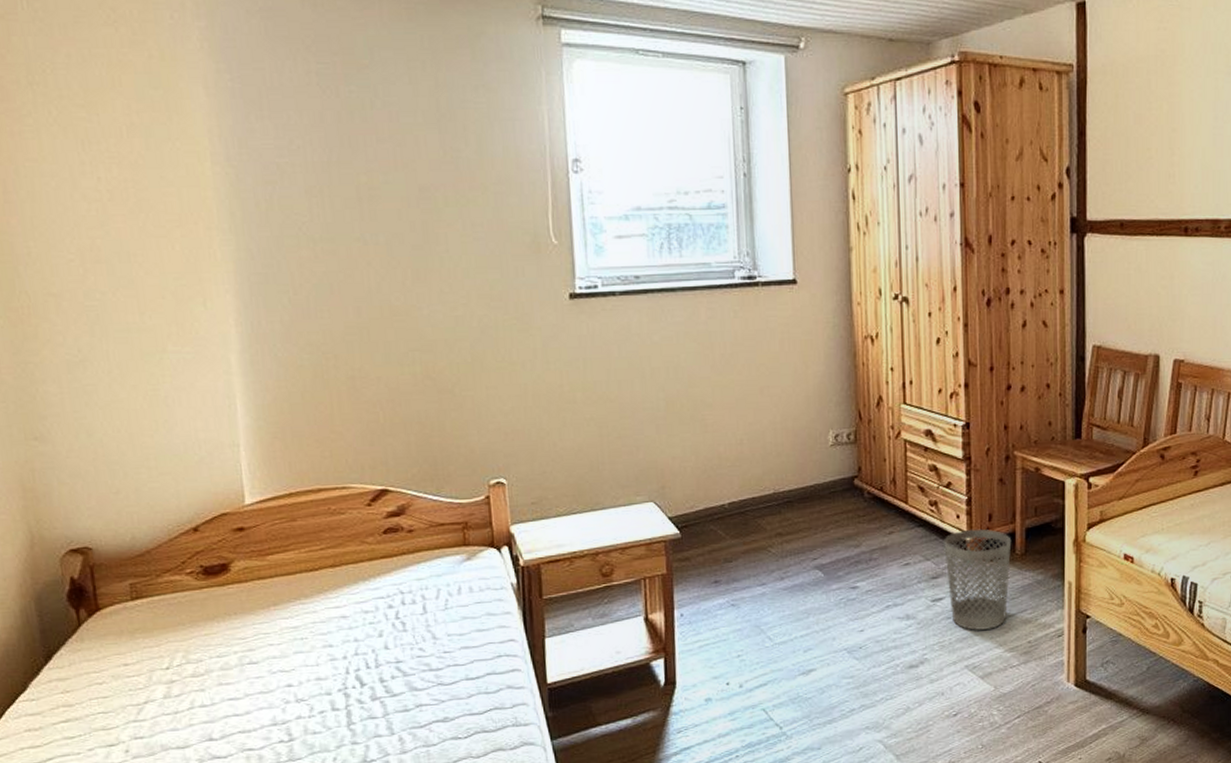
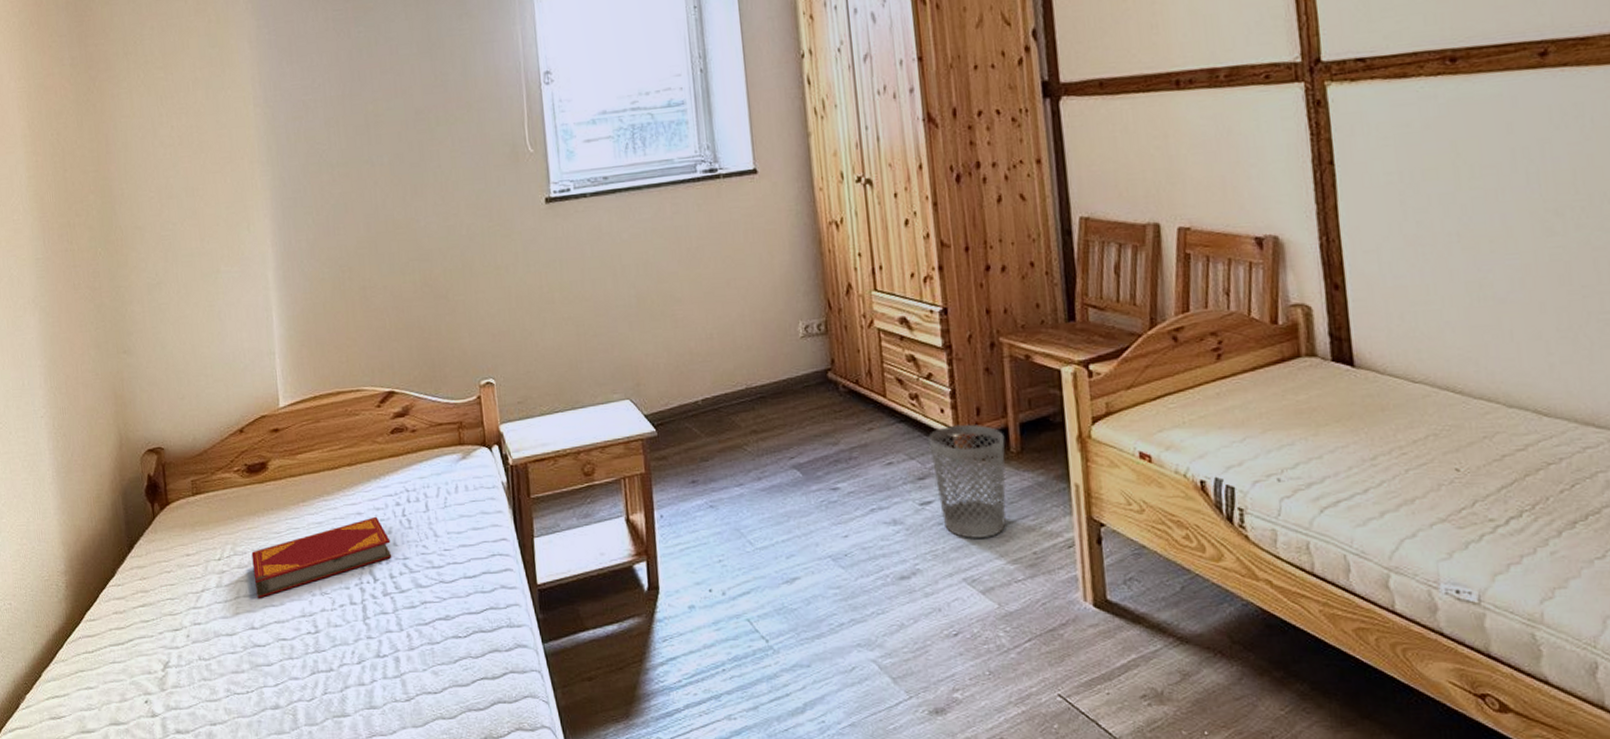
hardback book: none [209,619,383,708] -> present [251,516,392,598]

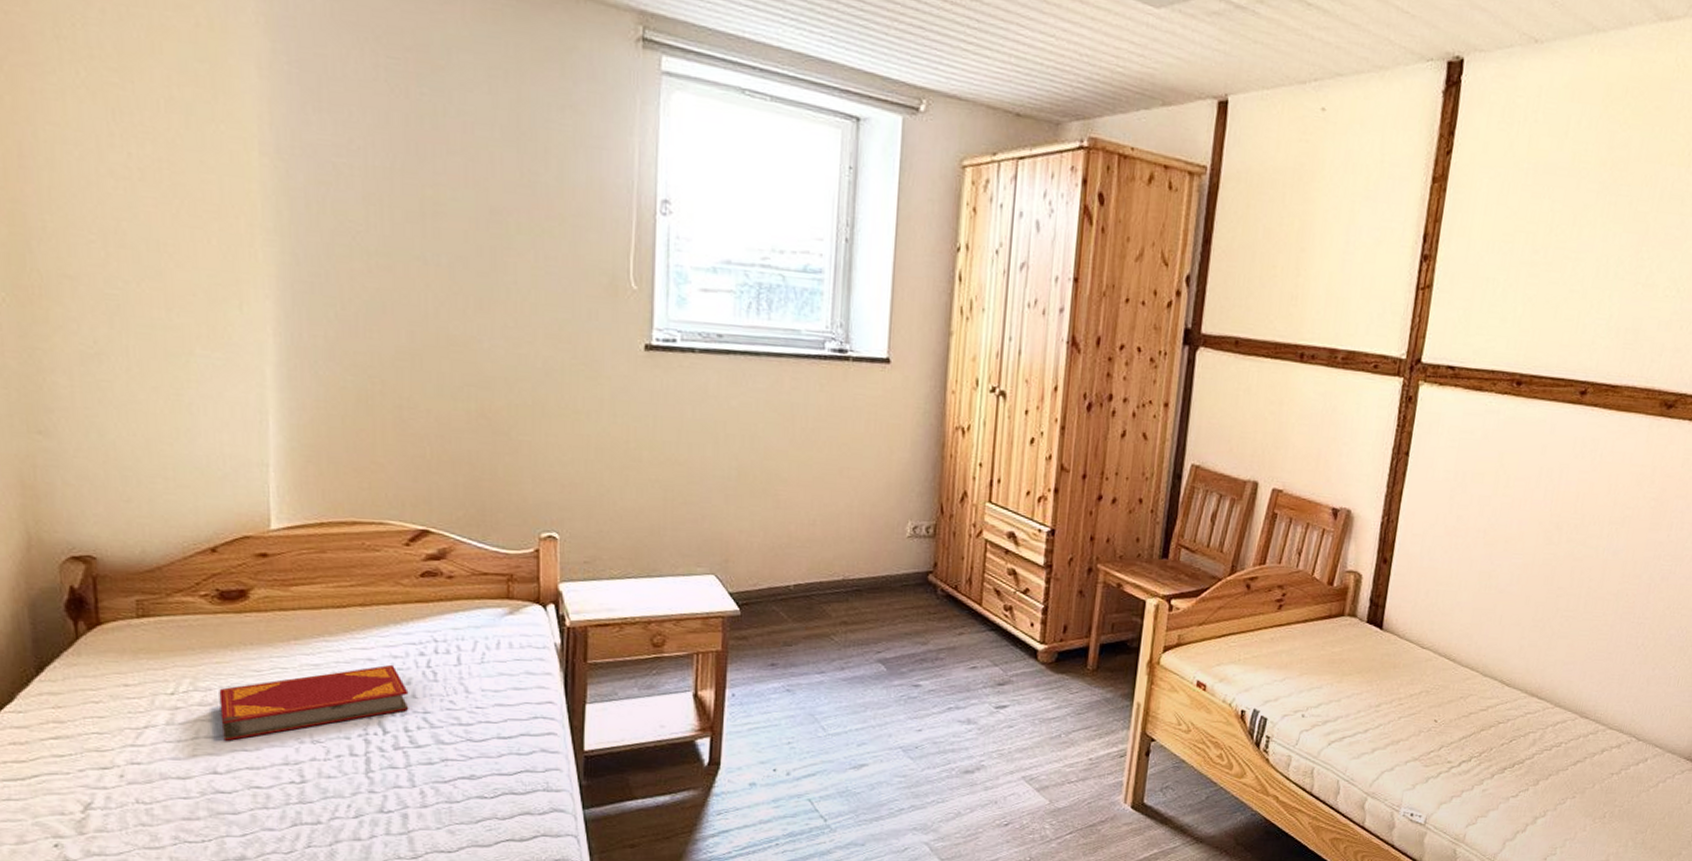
wastebasket: present [928,424,1006,538] -> none [1014,639,1085,742]

